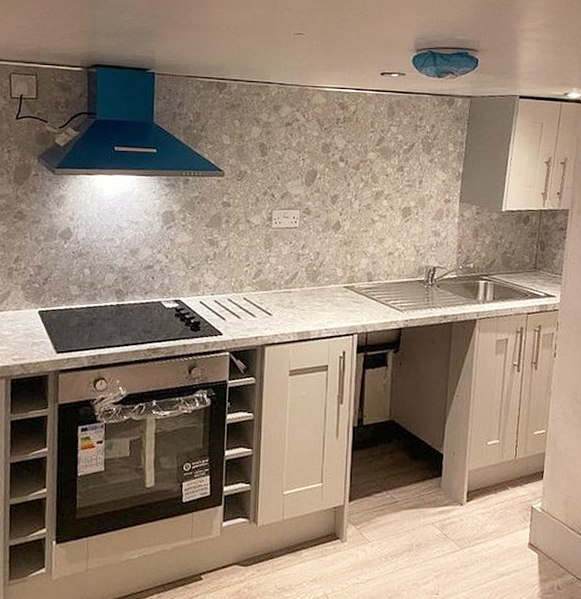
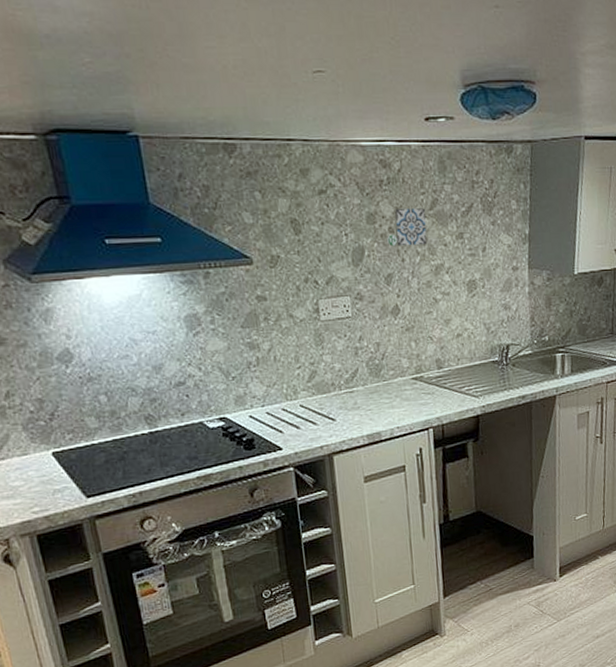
decorative tile: none [337,142,373,174] -> present [387,208,427,247]

